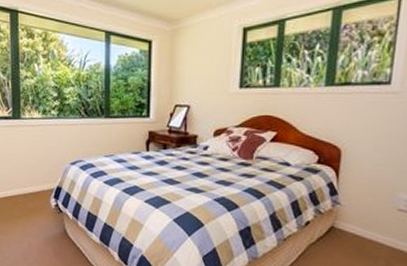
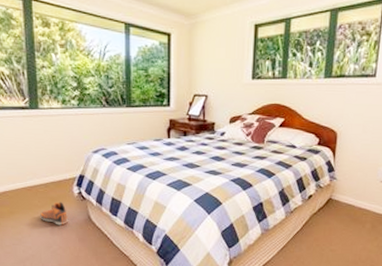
sneaker: none [18,213,46,238] -> present [40,201,69,225]

